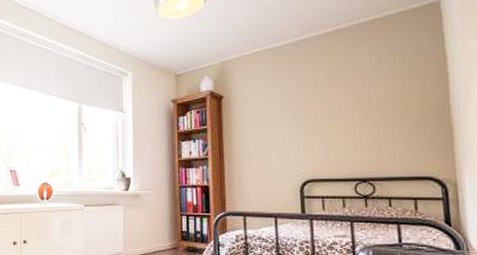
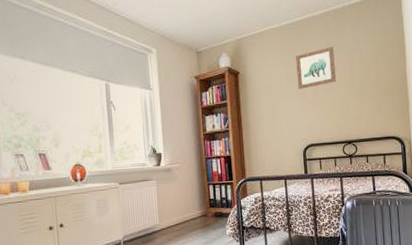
wall art: none [293,68,347,116] -> present [296,46,336,89]

